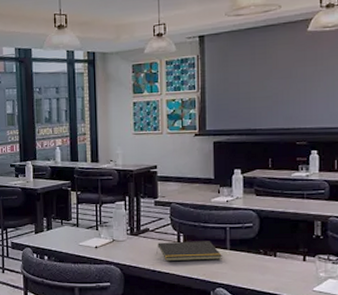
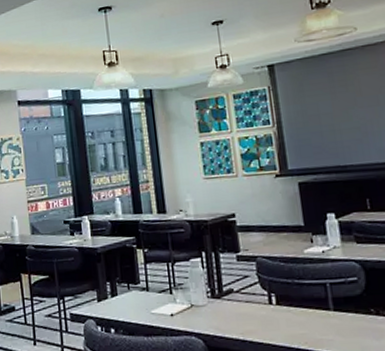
notepad: present [156,241,222,262] -> none [244,301,326,329]

